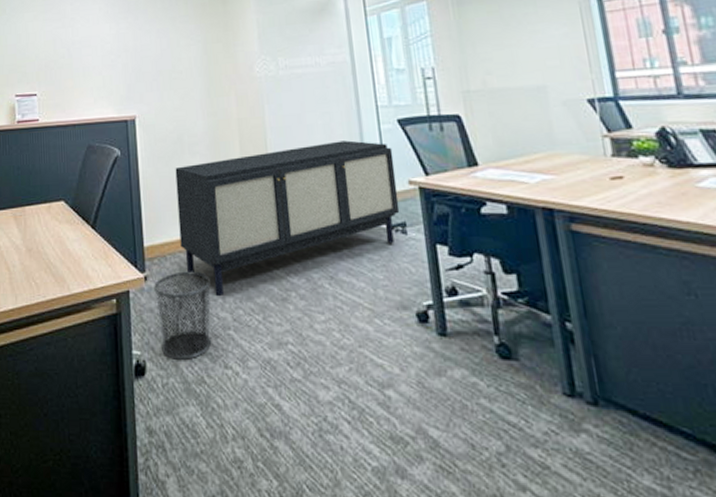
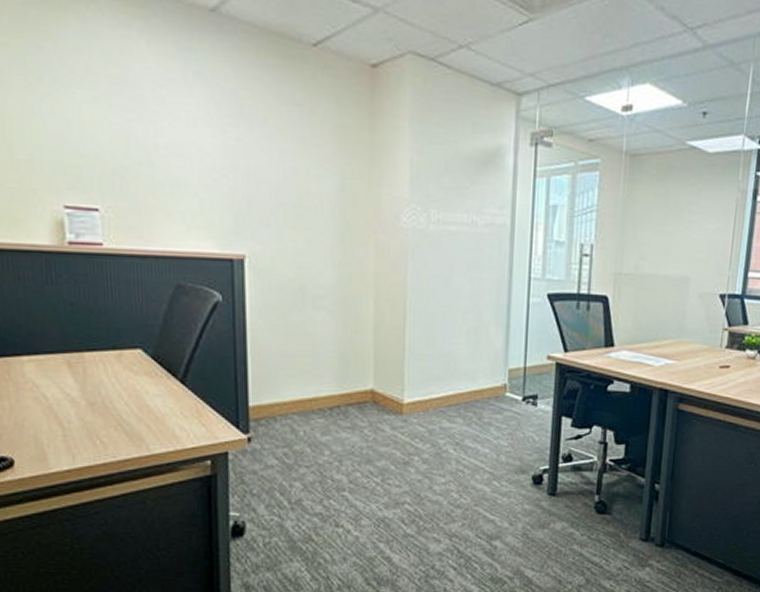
waste bin: present [154,271,212,360] -> none [259,433,328,520]
sideboard: present [175,140,400,297] -> none [293,310,538,460]

